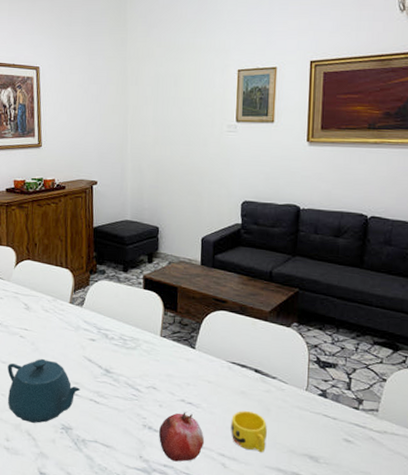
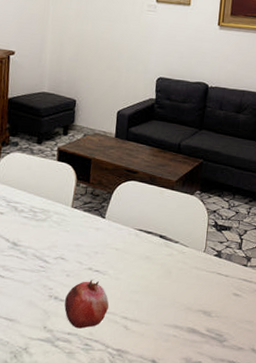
cup: present [231,410,267,453] -> none [134,274,168,313]

